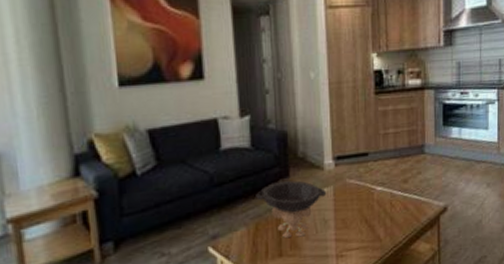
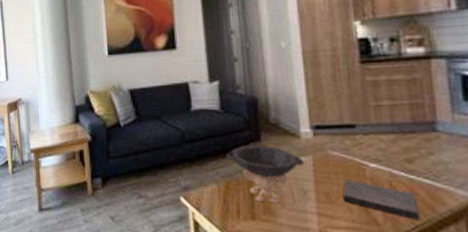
book: none [355,204,409,231] -> present [342,180,420,220]

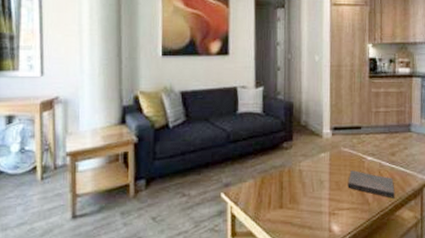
decorative bowl: present [226,145,304,204] -> none [264,144,323,193]

